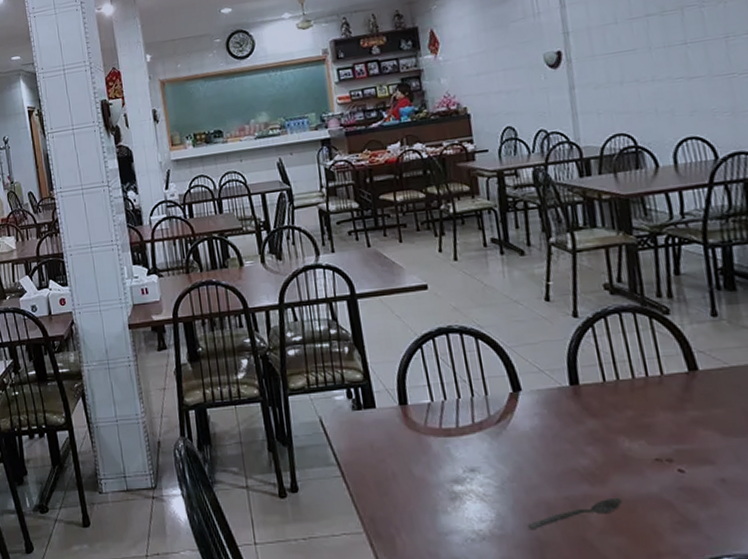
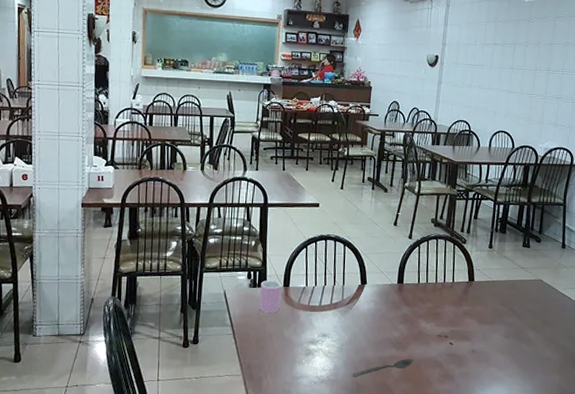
cup: none [367,397,401,443] -> present [259,280,281,313]

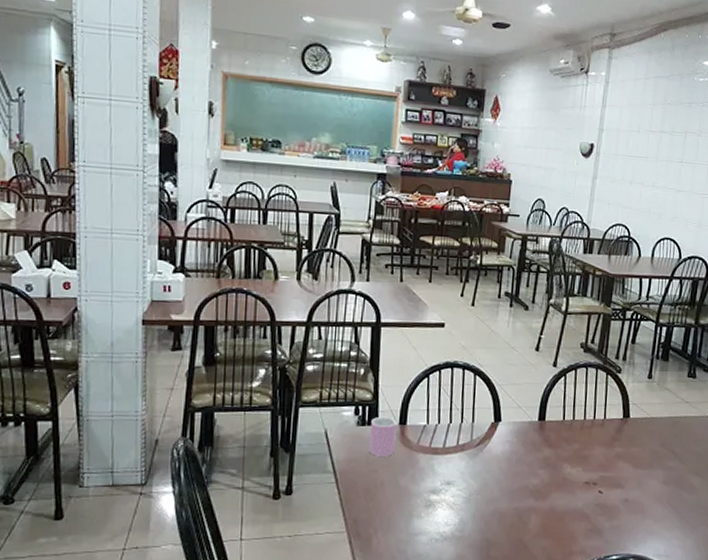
spoon: present [352,359,413,377] -> none [482,511,555,533]

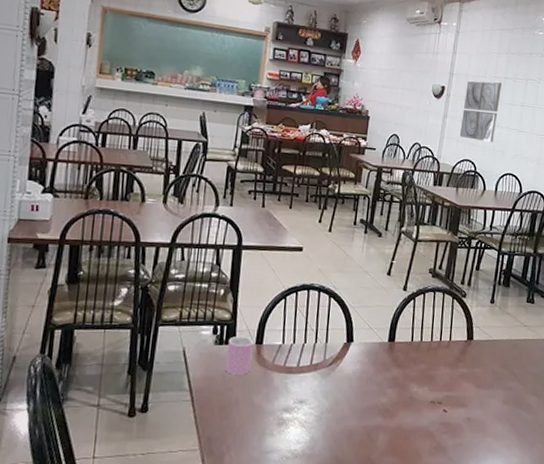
wall art: none [611,136,657,205] -> present [459,81,502,143]

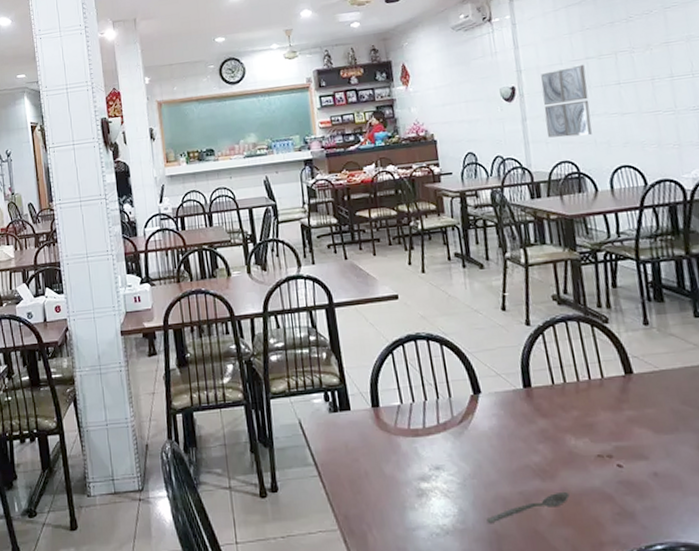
cup: present [225,336,253,375] -> none [343,400,373,444]
spoon: none [331,429,402,451] -> present [486,492,570,524]

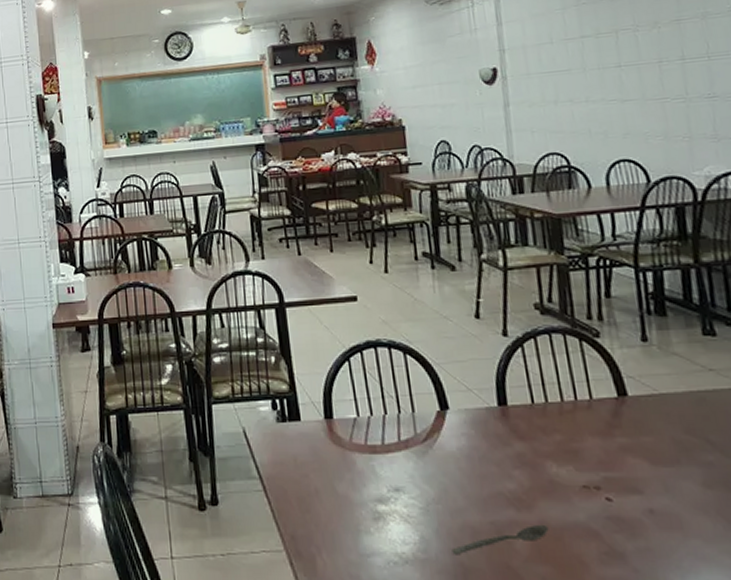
wall art: present [541,64,592,138] -> none [527,44,586,126]

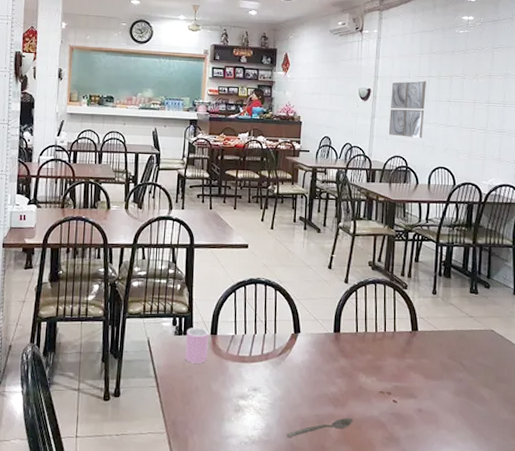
cup: none [292,410,325,458] -> present [185,327,208,364]
wall art: none [527,44,586,126] -> present [388,80,426,139]

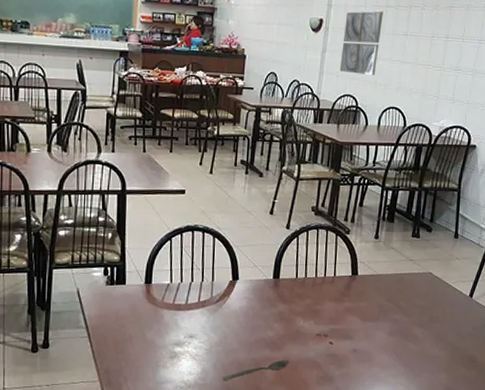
cup: present [185,327,208,364] -> none [117,276,142,313]

